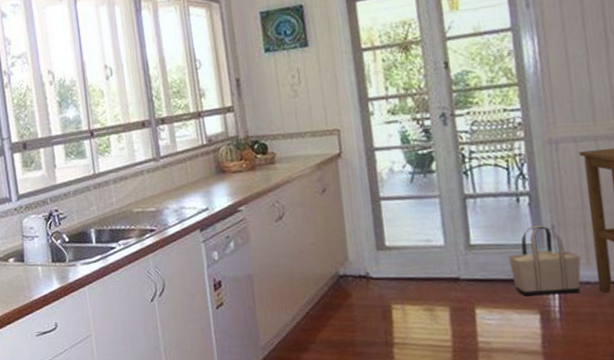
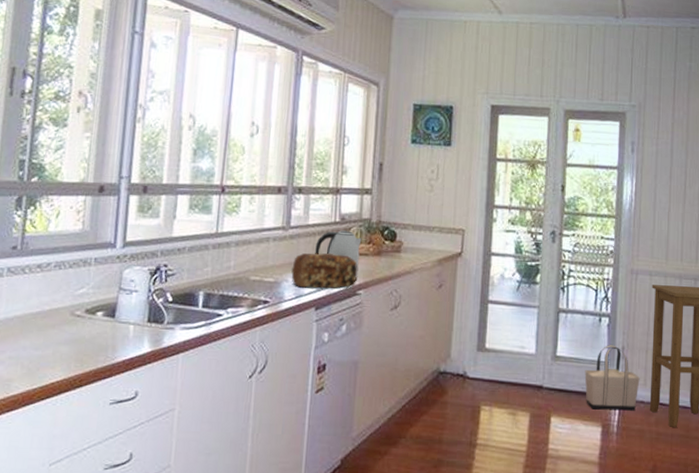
bread loaf: none [170,175,236,213] -> present [291,253,358,288]
kettle: none [188,151,236,199] -> present [315,230,362,282]

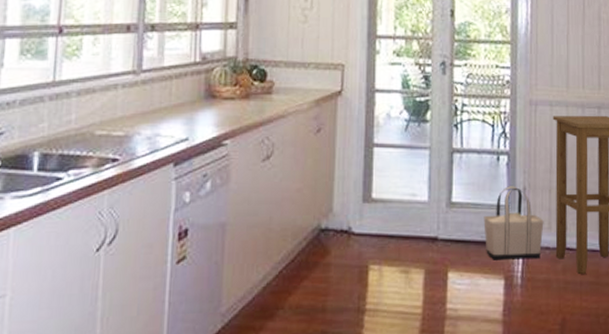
bread loaf: present [291,253,358,288] -> none [144,99,223,141]
kettle: present [315,230,362,282] -> none [172,72,227,131]

